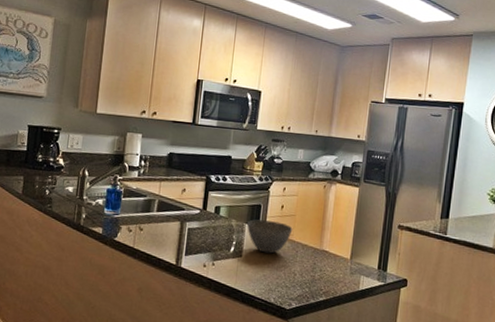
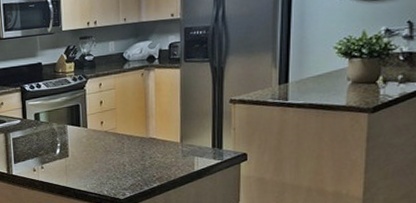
bowl: present [246,219,293,254] -> none [67,118,115,150]

